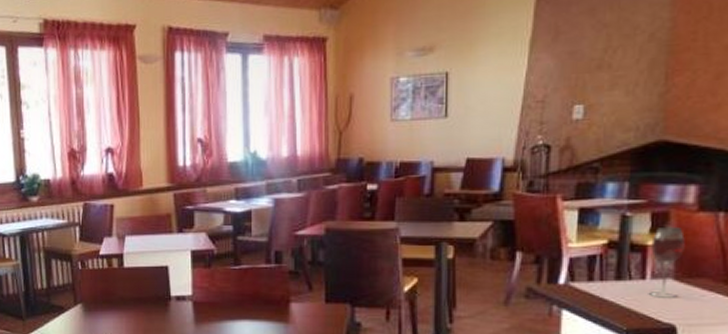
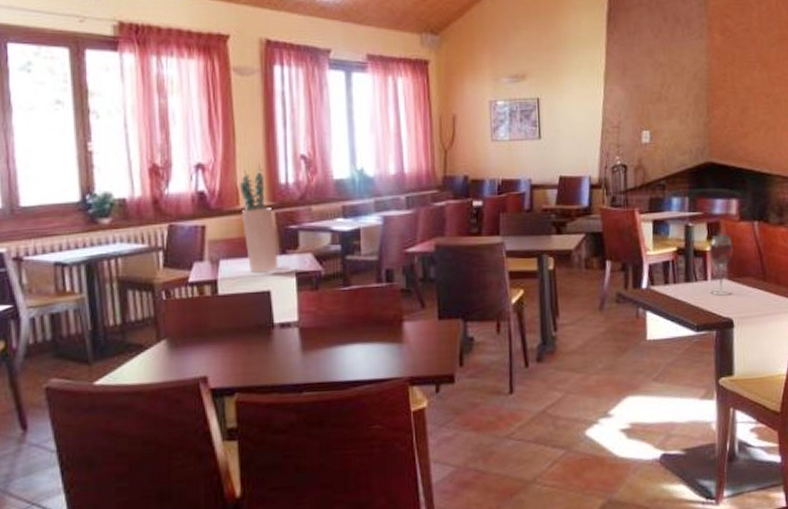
vase: none [144,147,176,249] -> present [240,163,279,273]

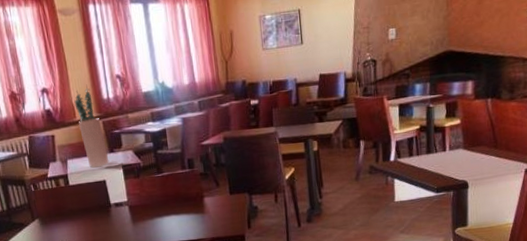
wineglass: present [709,234,733,296] -> none [447,111,469,164]

